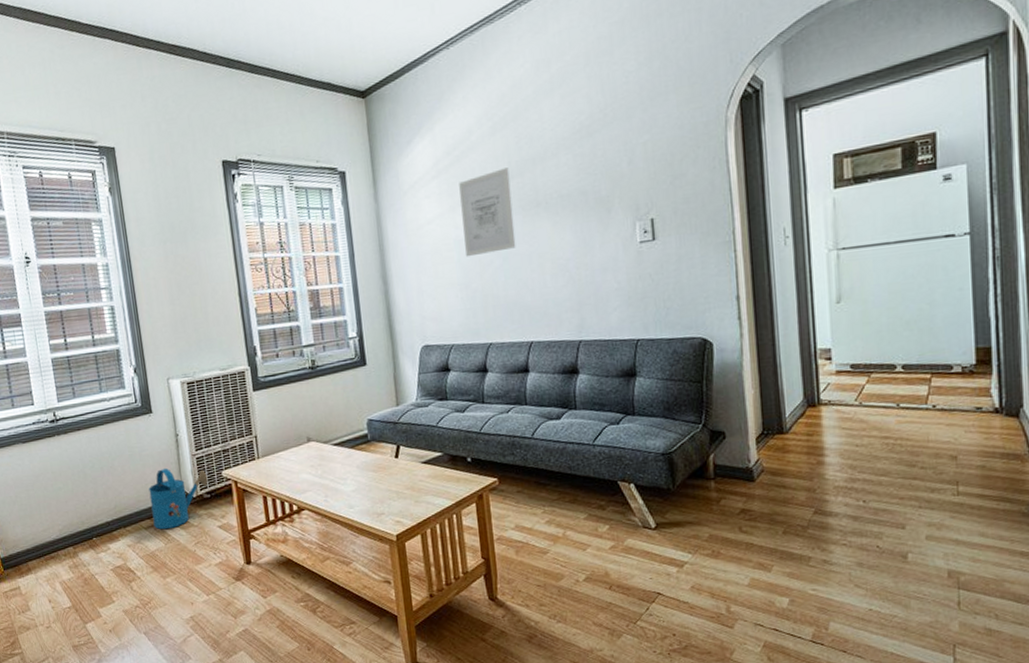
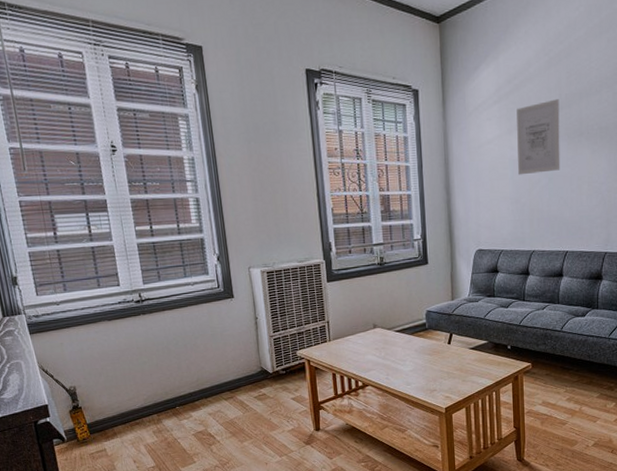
watering can: present [148,468,208,530] -> none [229,347,284,401]

